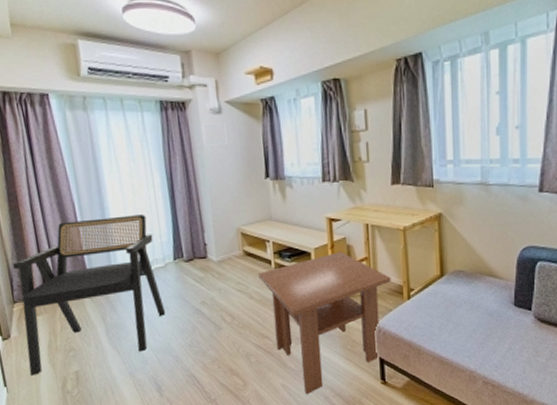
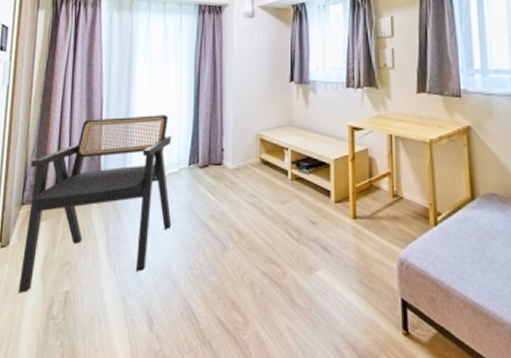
coffee table: present [258,252,391,395] -> none [273,165,416,343]

